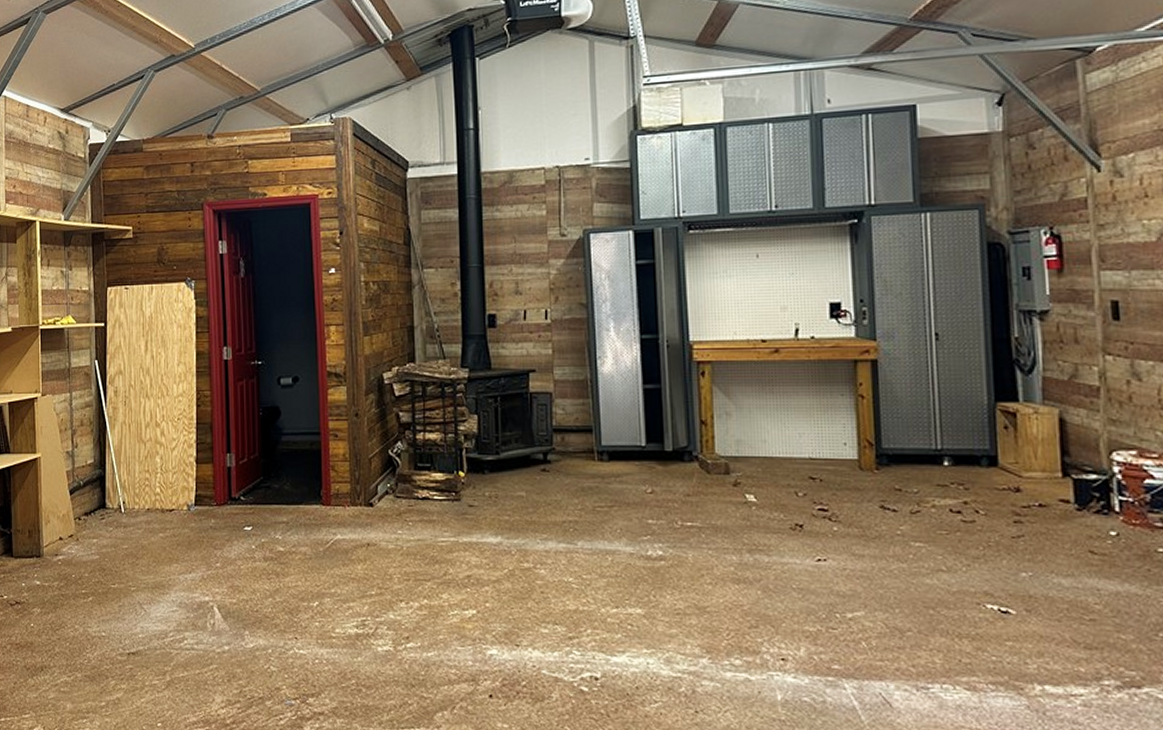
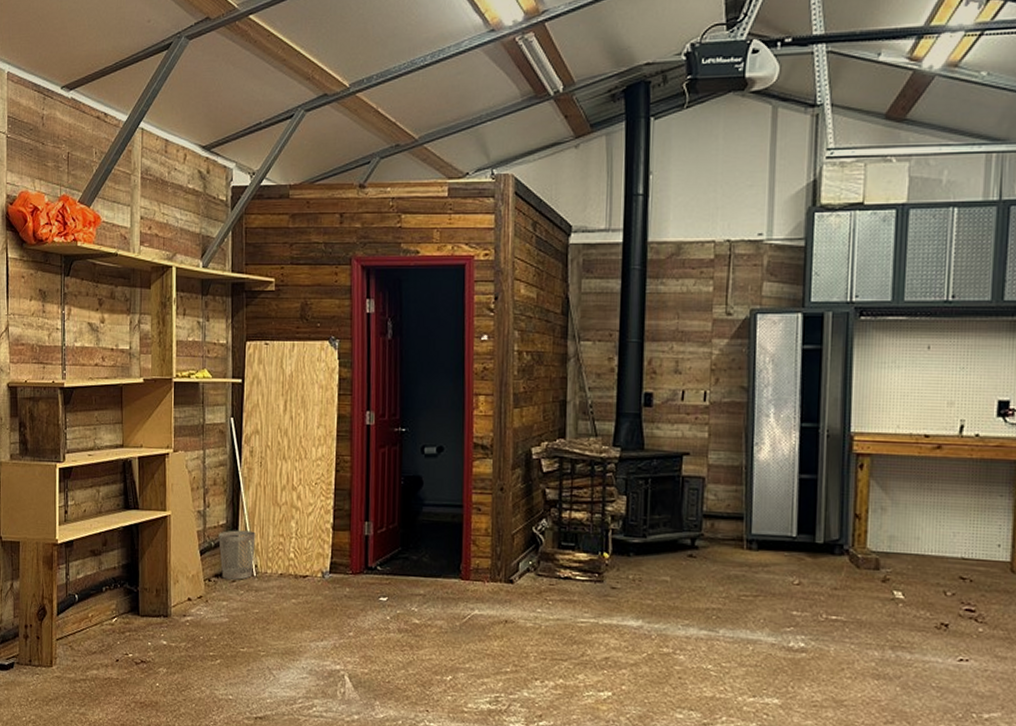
wastebasket: none [87,468,122,517] -> present [218,530,256,580]

